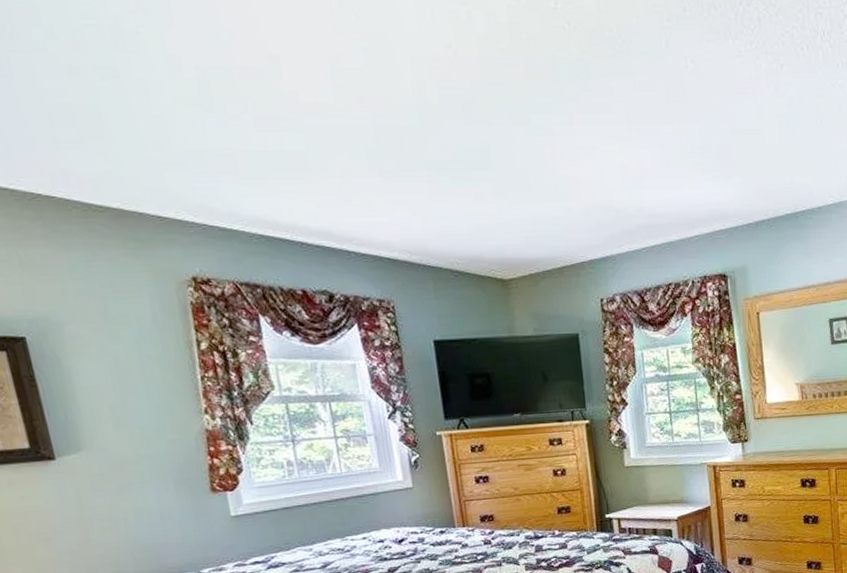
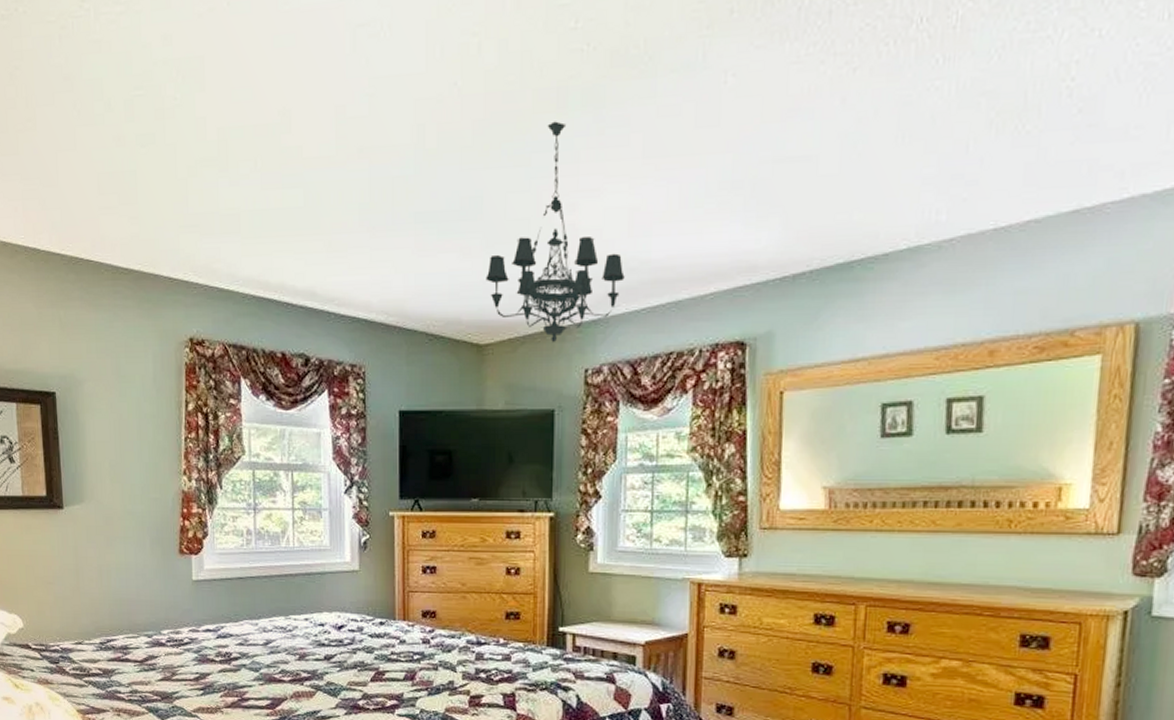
chandelier: none [501,87,625,278] -> present [486,121,625,343]

